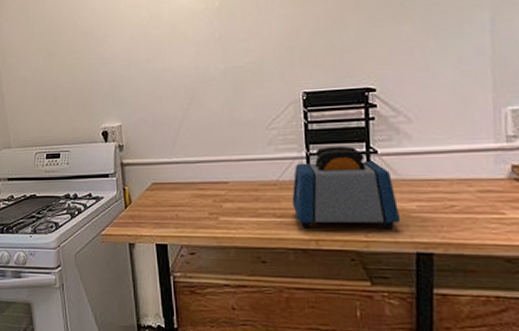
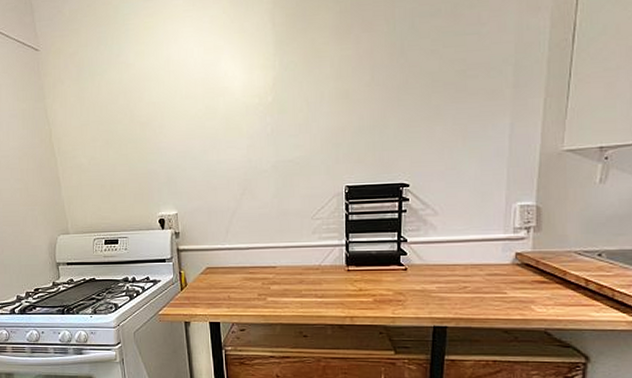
toaster: present [292,145,401,230] -> none [332,234,423,307]

